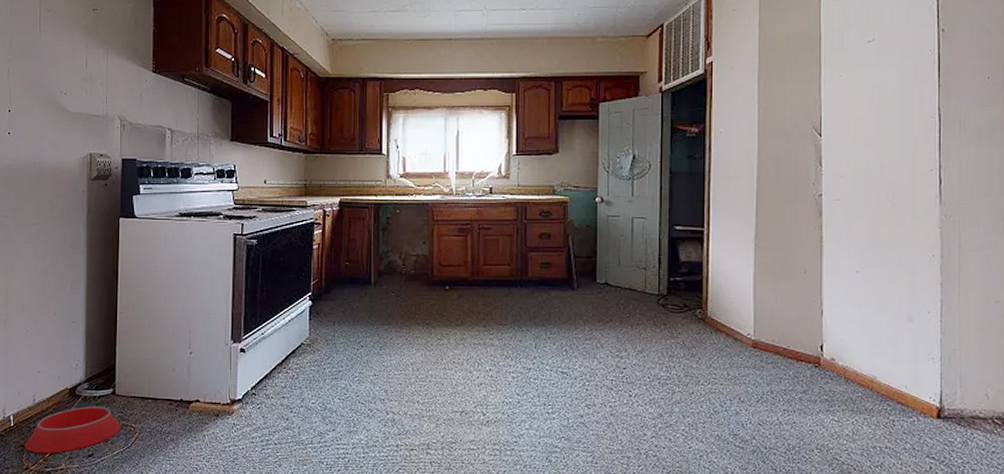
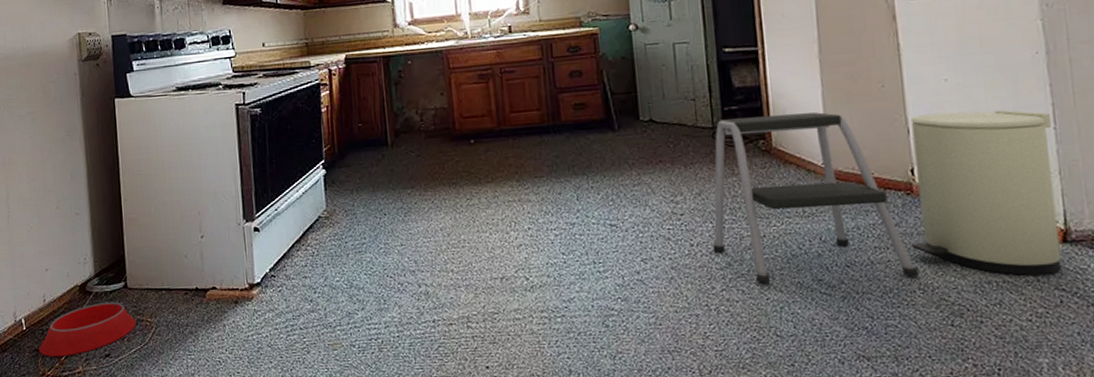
step stool: none [648,288,818,438] -> present [712,112,919,284]
pedal bin: none [814,299,938,445] -> present [910,109,1061,276]

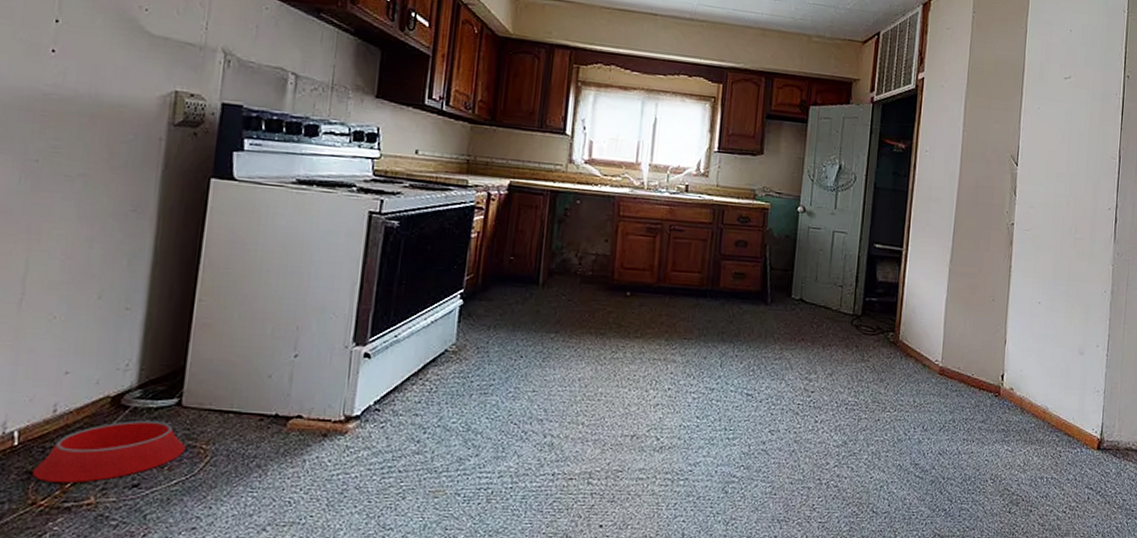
step stool: present [712,112,919,284] -> none [833,308,993,468]
pedal bin: present [910,109,1061,276] -> none [990,329,1106,476]

